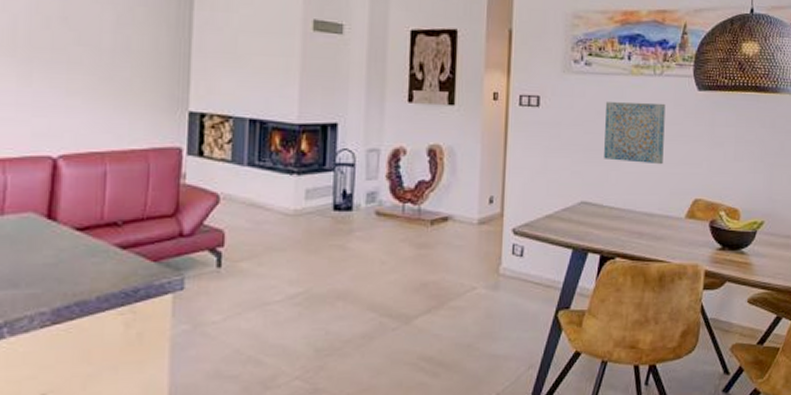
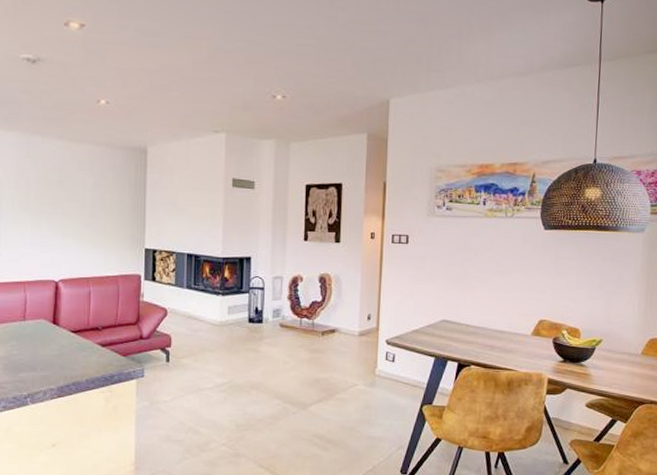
wall art: present [604,102,666,165] -> none [462,239,515,291]

